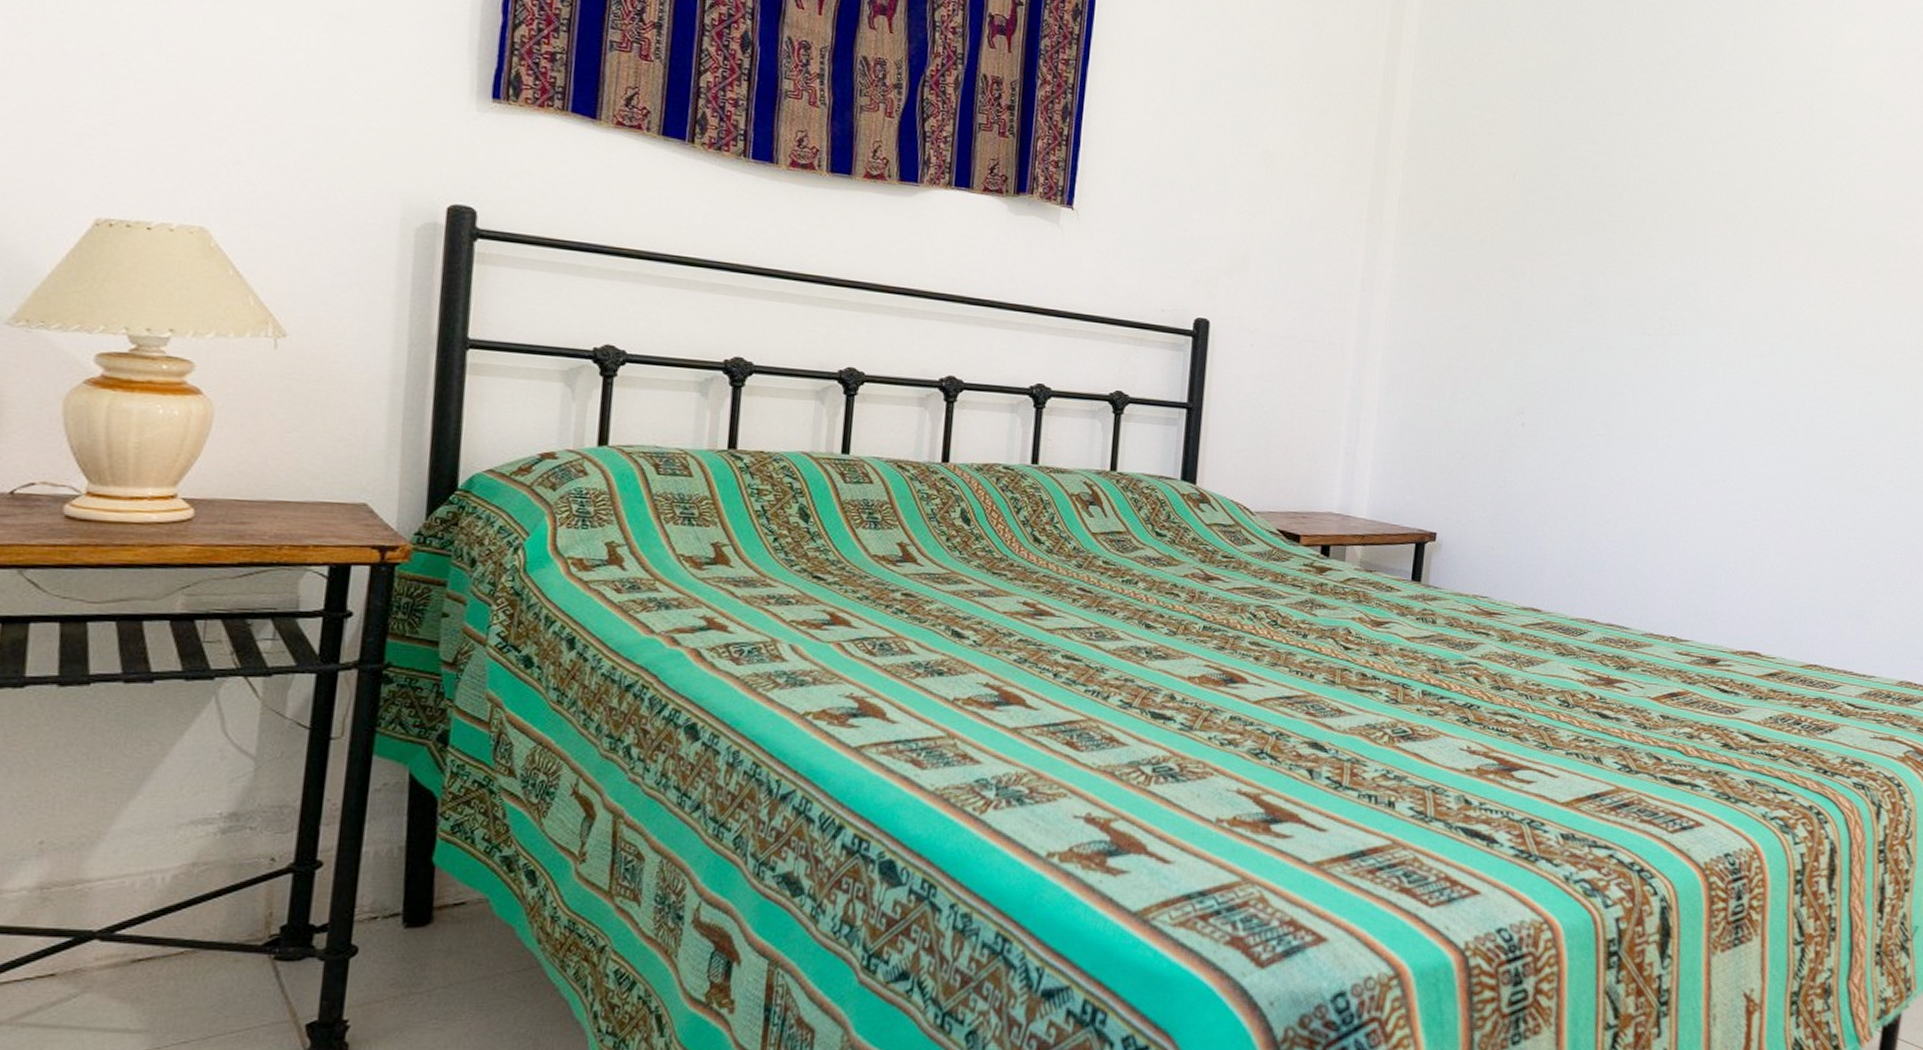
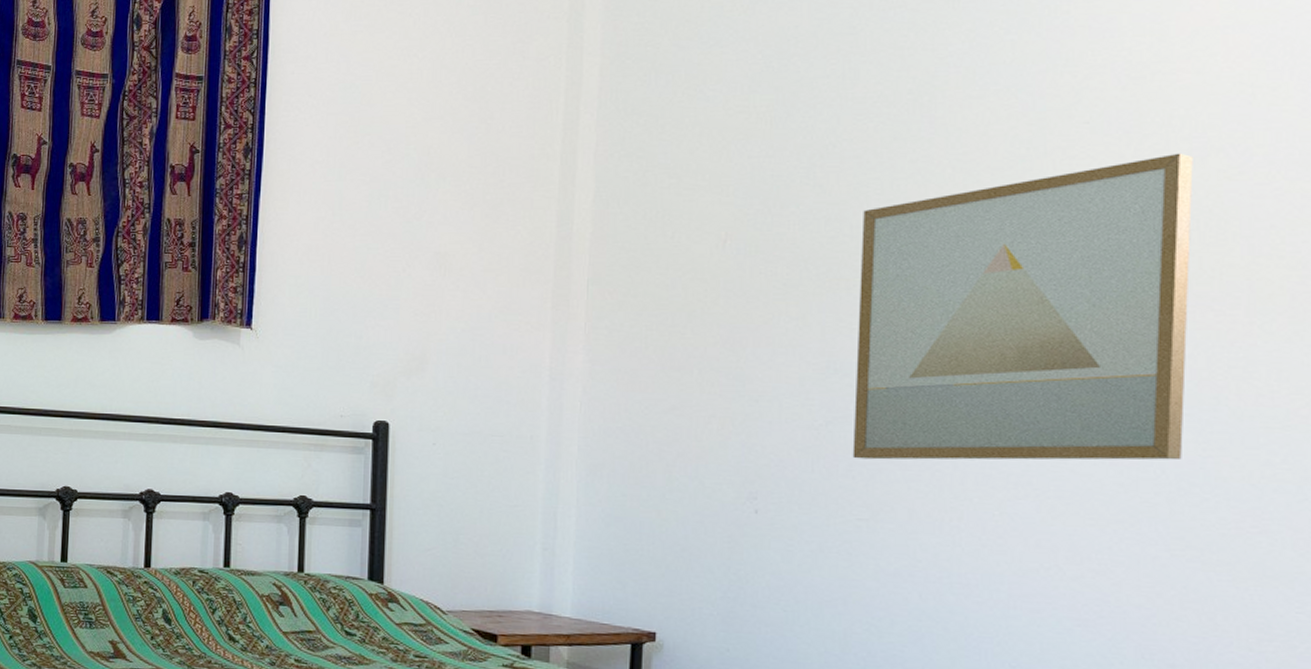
wall art: none [1598,147,1841,396] -> present [852,153,1193,460]

